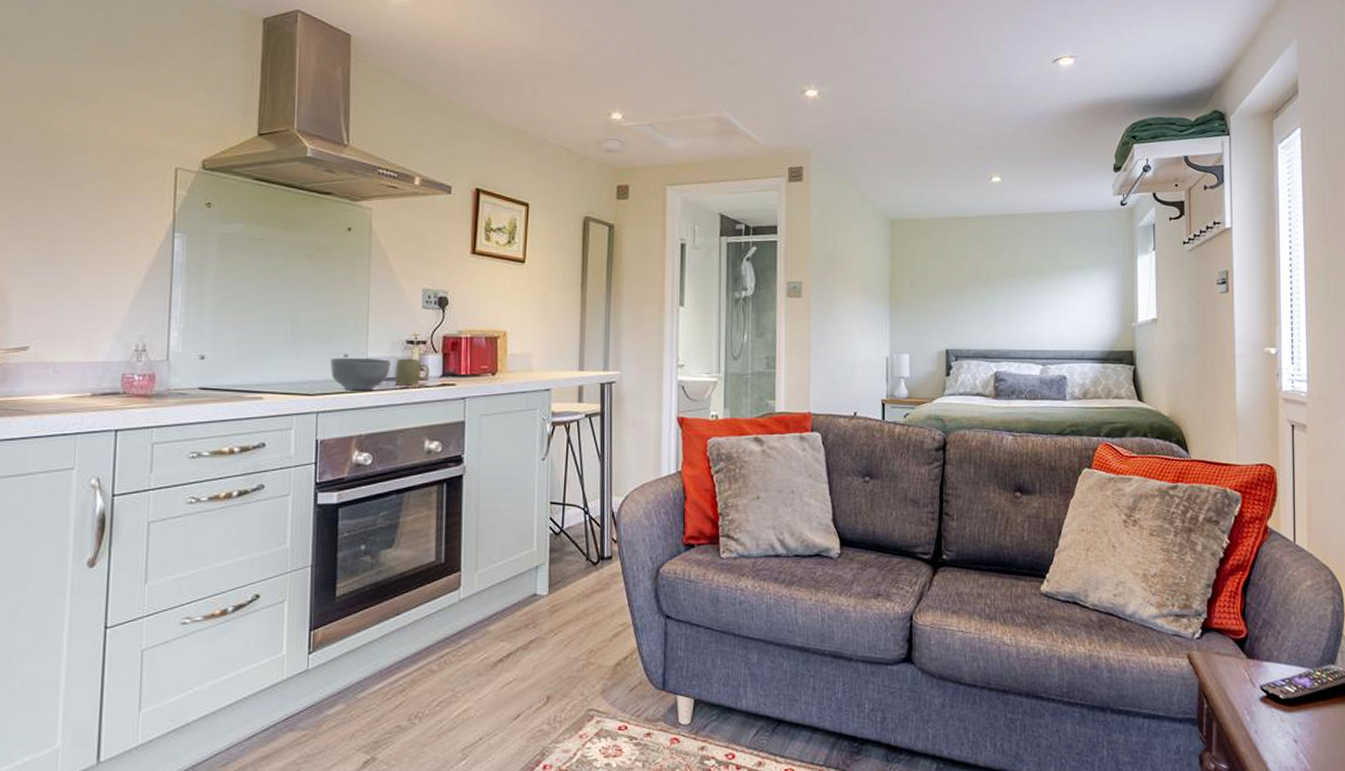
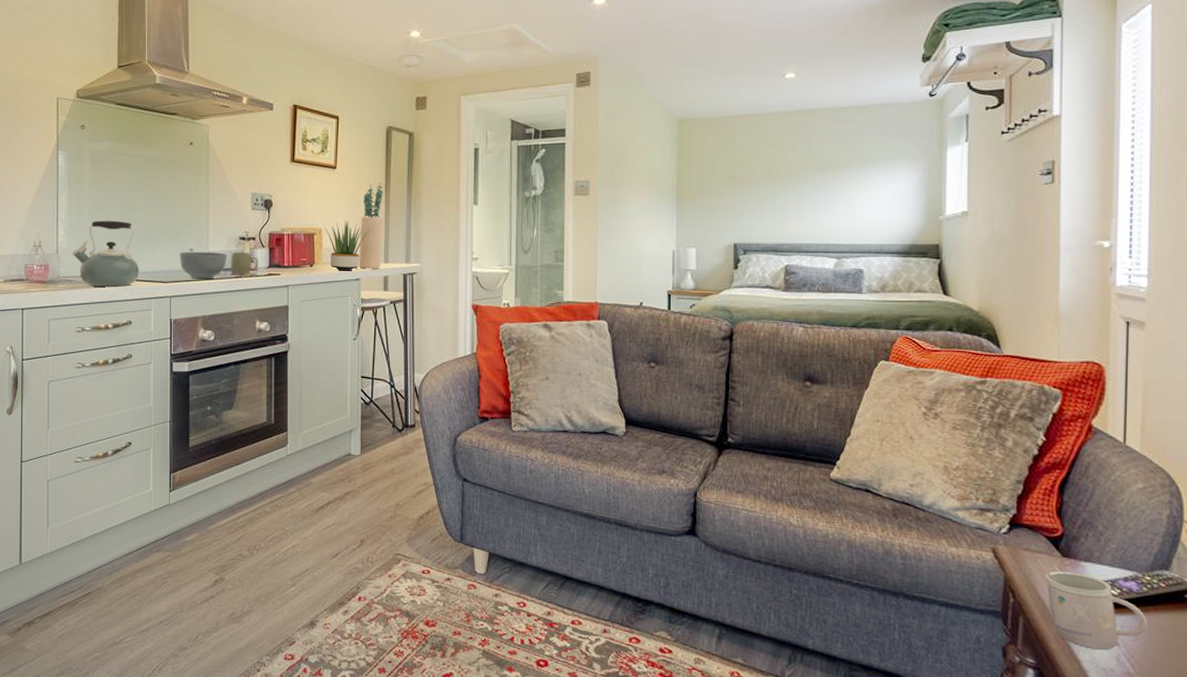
kettle: none [188,319,278,402] -> present [72,220,140,288]
potted plant: none [509,323,564,380] -> present [324,221,371,271]
vase: none [550,279,579,378] -> present [359,182,383,269]
mug: none [1225,661,1320,750] -> present [1036,558,1148,651]

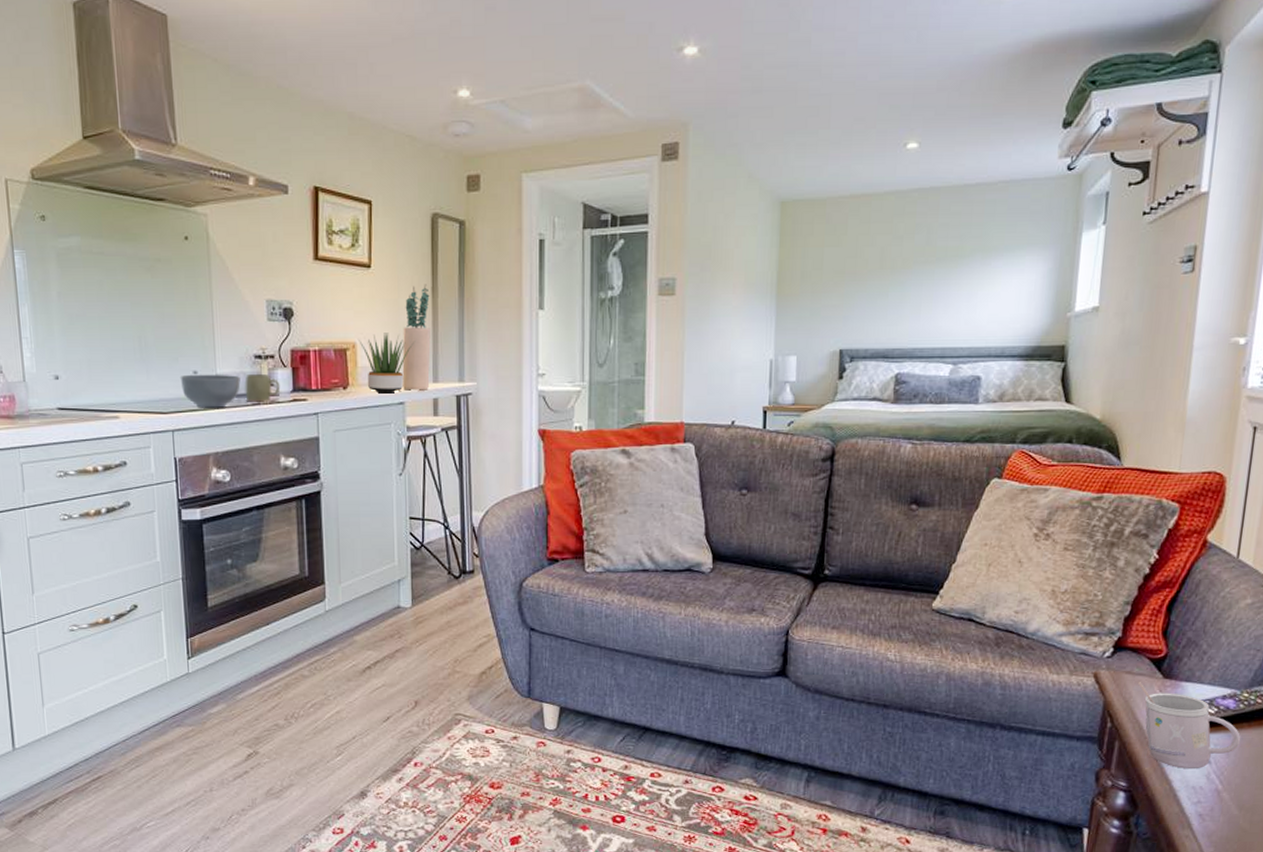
kettle: present [72,220,140,288] -> none [43,338,132,422]

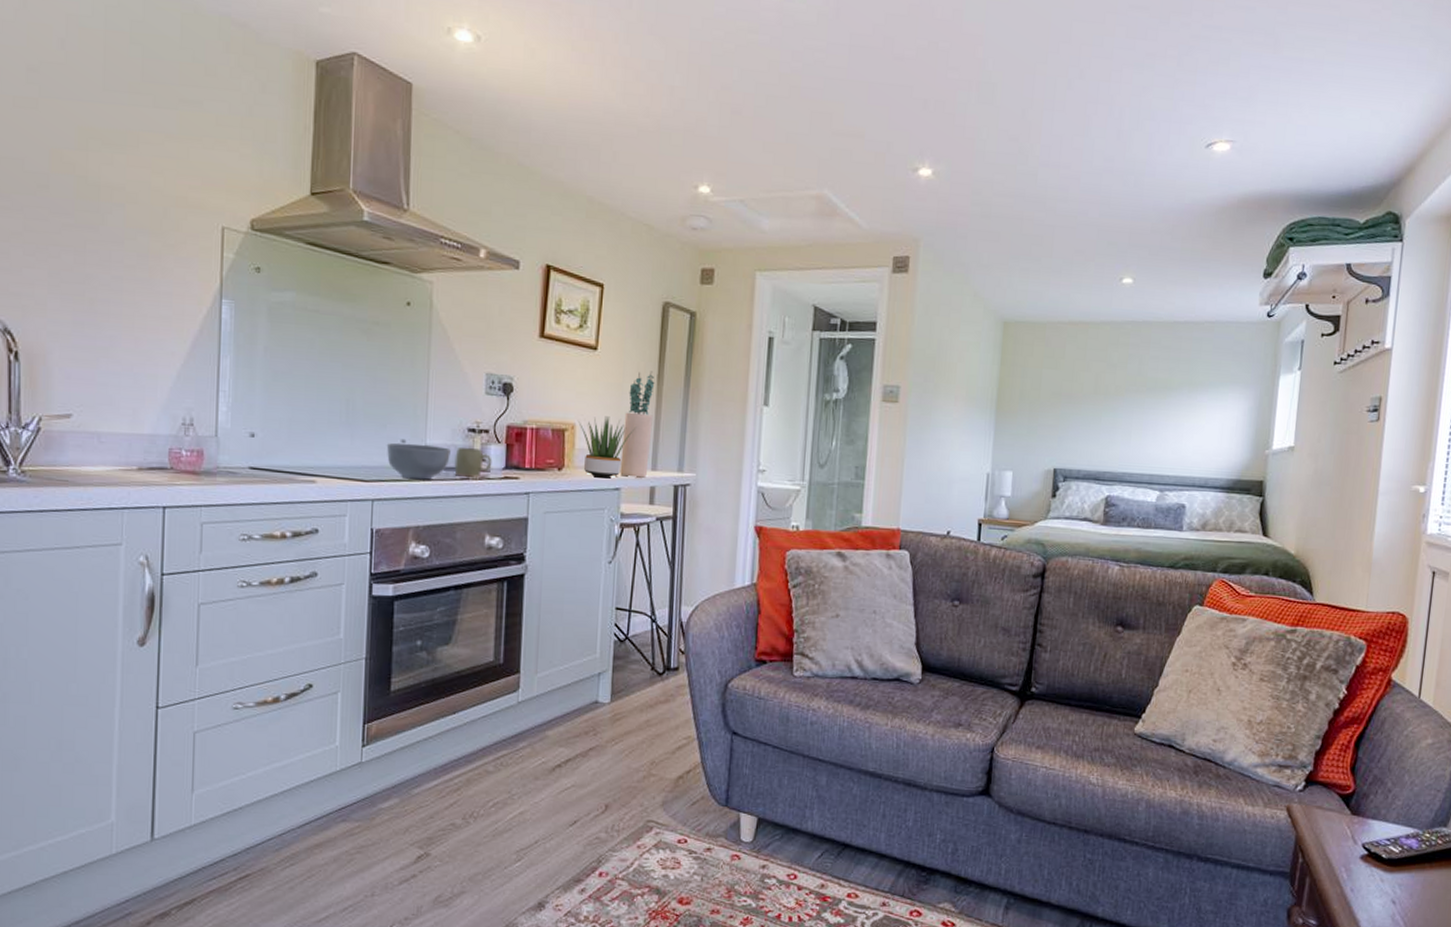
mug: present [1137,681,1241,770] -> none [1327,816,1423,910]

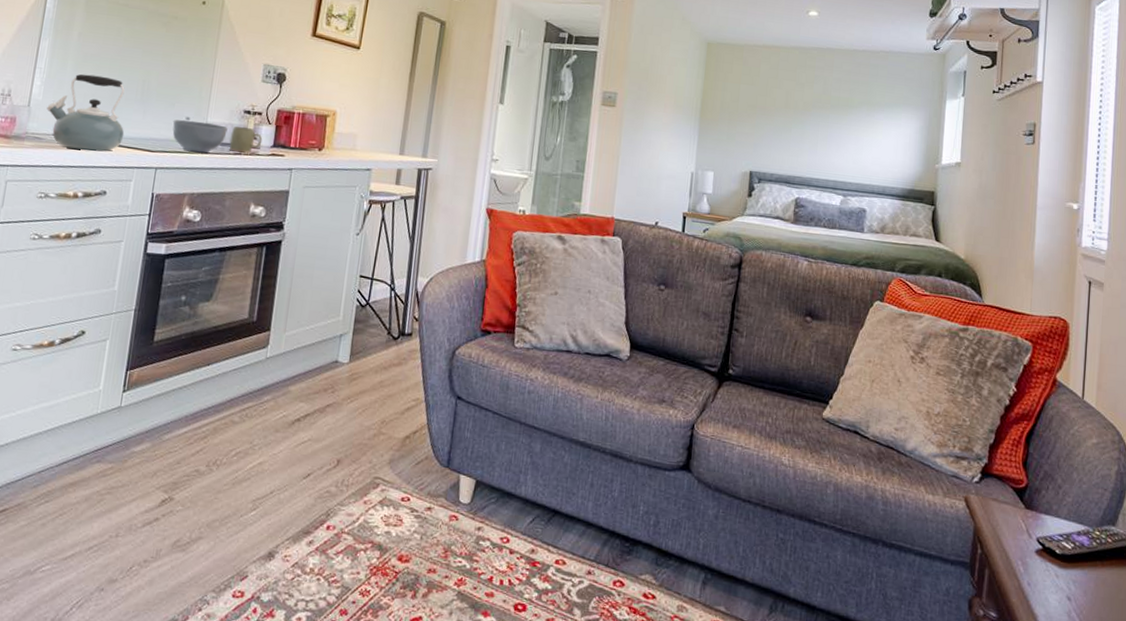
kettle: none [238,395,332,485] -> present [47,74,125,152]
potted plant: present [578,416,637,478] -> none [339,106,389,160]
vase: present [620,371,655,478] -> none [372,69,407,161]

